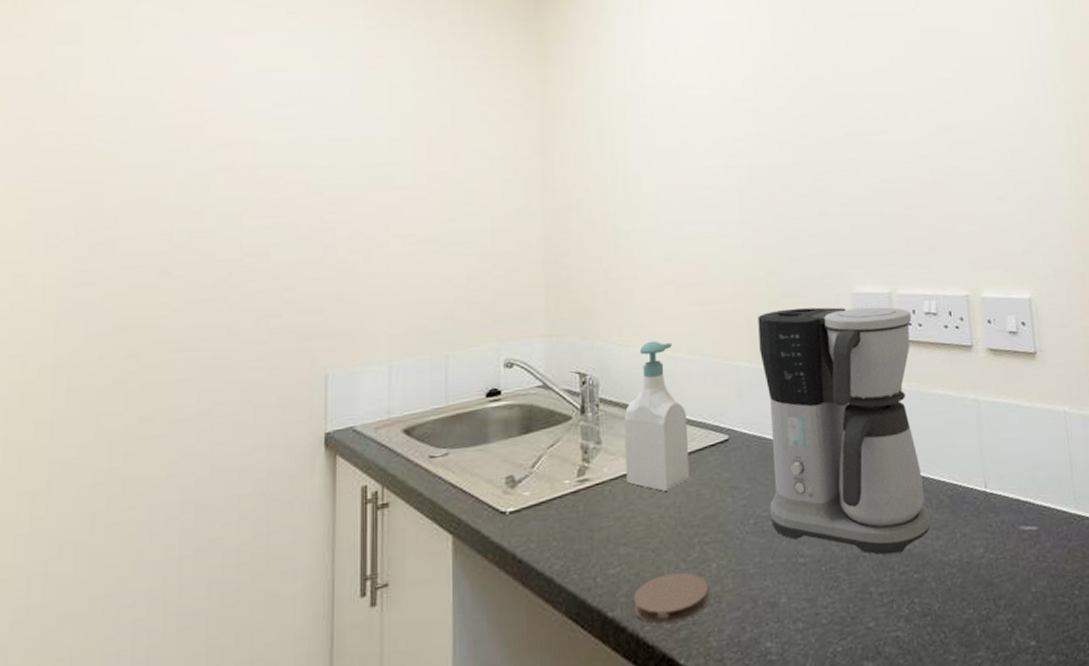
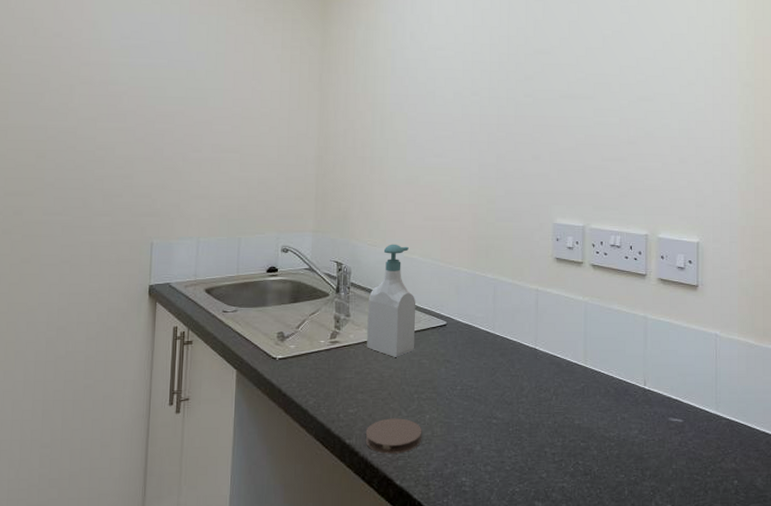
coffee maker: present [757,306,931,555] -> none [473,230,600,426]

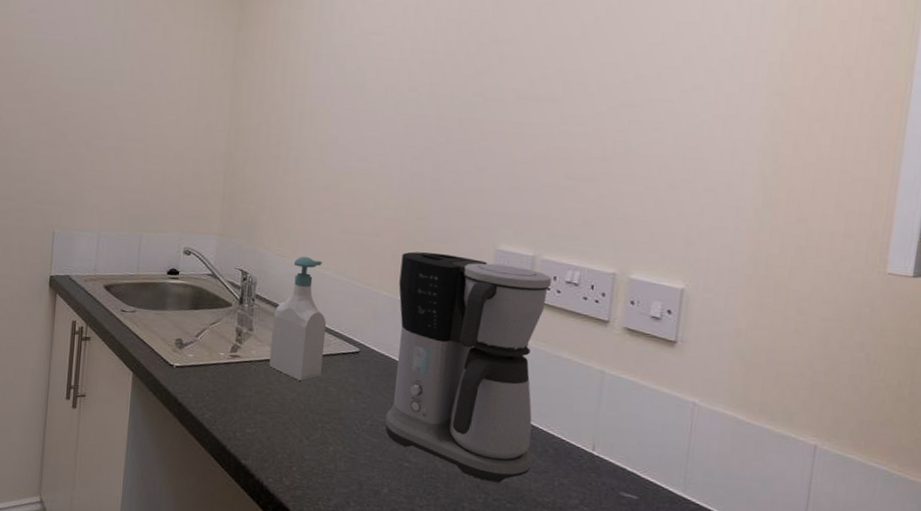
coaster: present [365,418,422,454] -> none [262,444,325,483]
coffee maker: none [473,230,600,426] -> present [384,251,552,483]

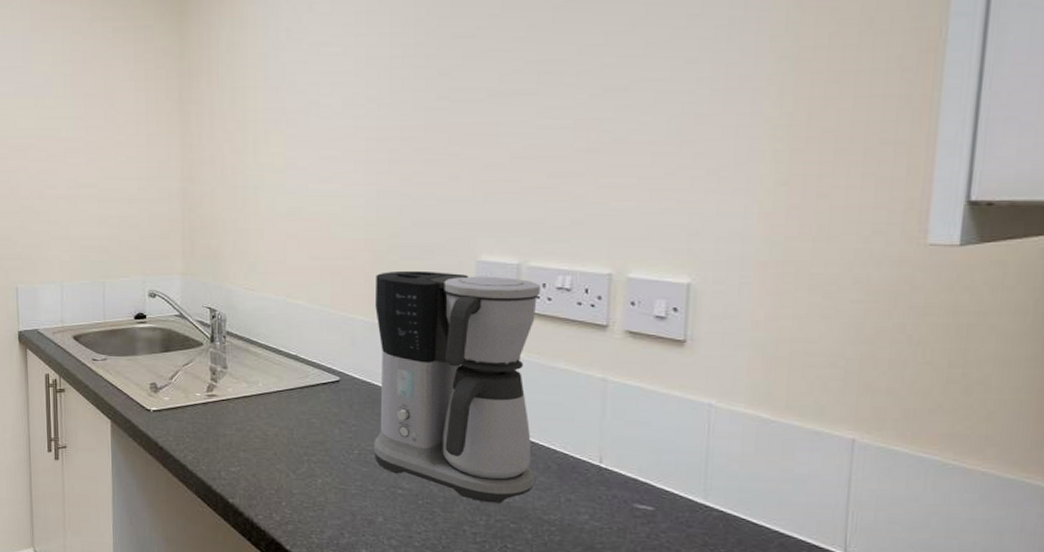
soap bottle: present [269,256,327,381] -> none [247,287,303,415]

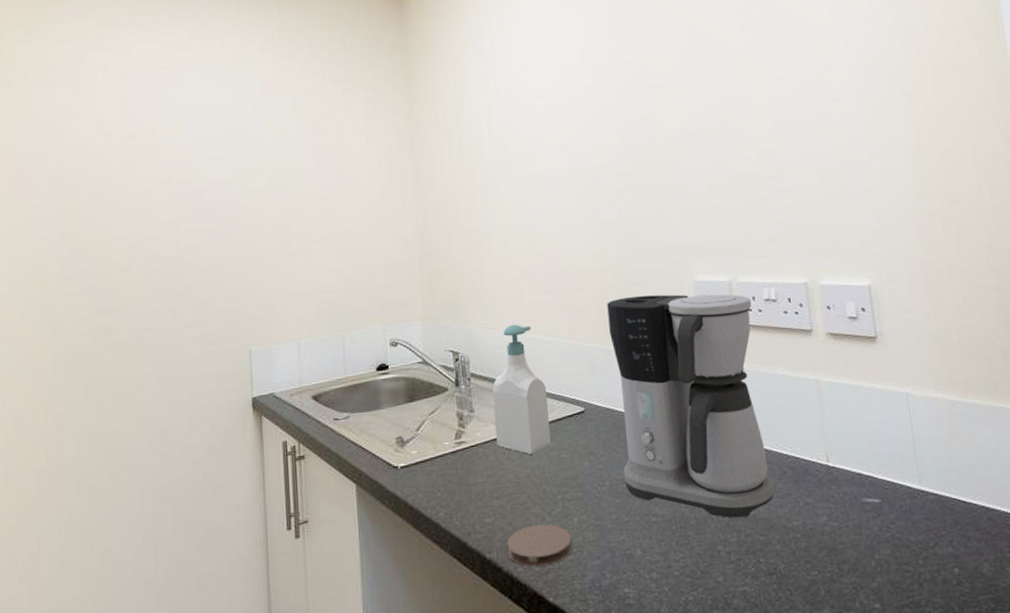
soap bottle: none [247,287,303,415] -> present [492,324,551,454]
coaster: none [250,480,314,518] -> present [507,524,573,567]

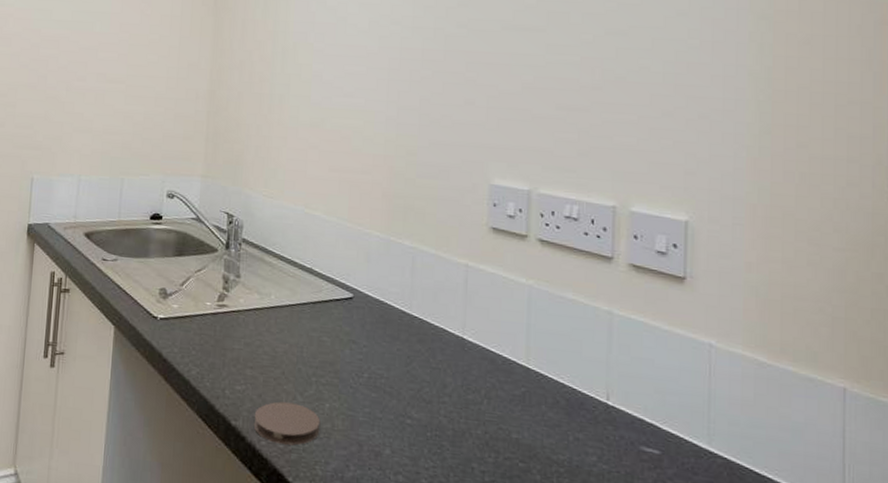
soap bottle: present [492,324,551,454] -> none [258,196,318,331]
coffee maker: present [607,294,774,518] -> none [383,188,550,440]

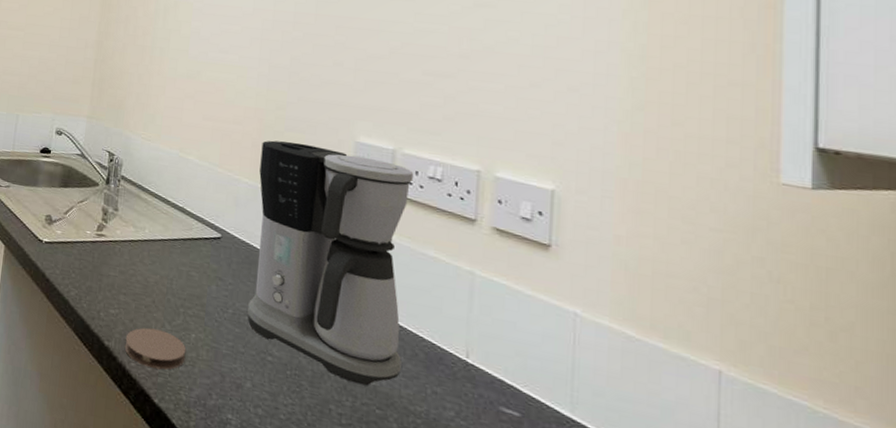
coffee maker: none [383,188,550,440] -> present [246,140,414,386]

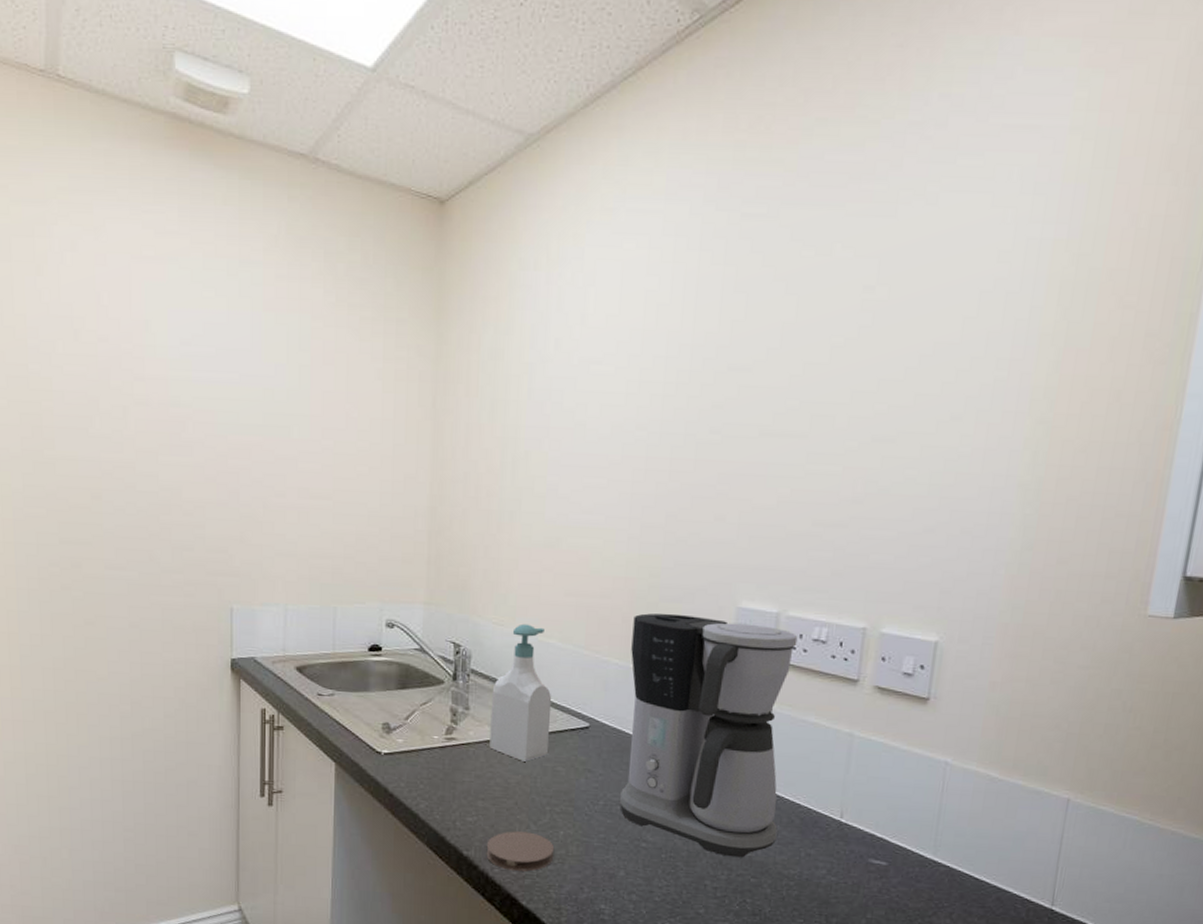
soap bottle: none [133,140,189,264] -> present [489,623,552,762]

